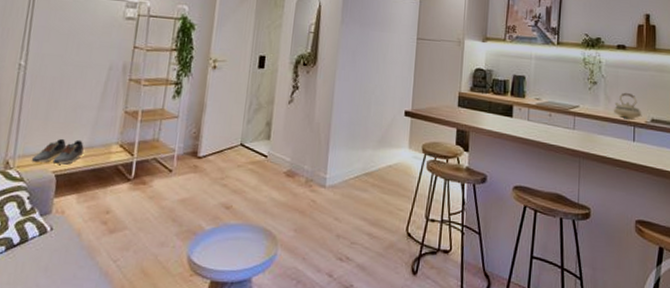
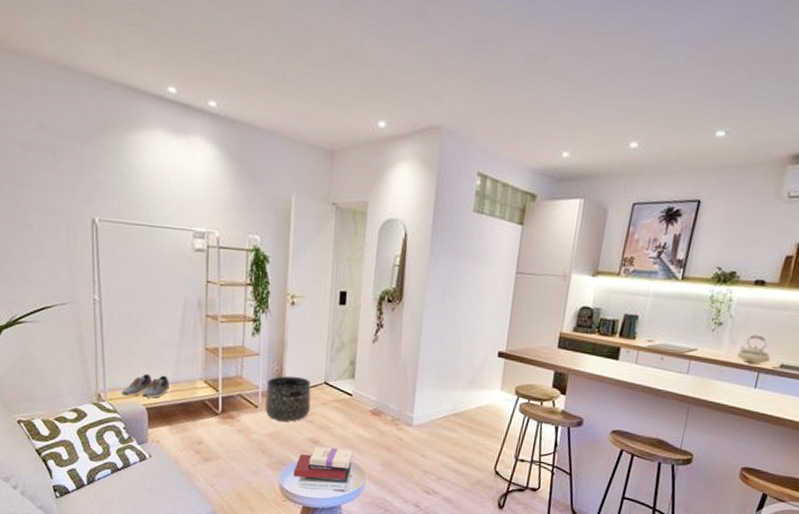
basket: none [179,138,228,186] -> present [265,375,312,422]
books: none [202,211,266,263] -> present [293,445,353,493]

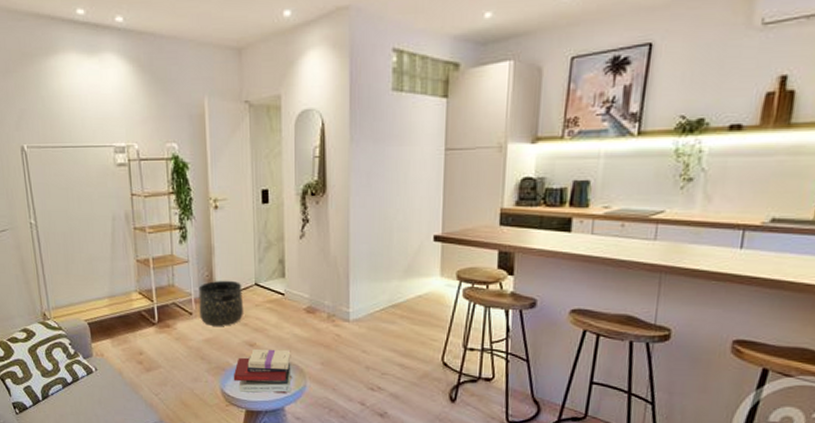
shoe: present [121,373,169,399] -> none [63,290,107,313]
teakettle: present [737,334,771,364] -> none [715,187,758,220]

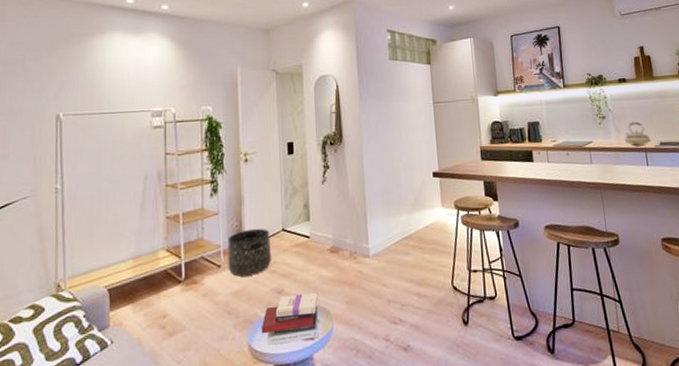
teakettle: none [715,187,758,220] -> present [624,121,652,146]

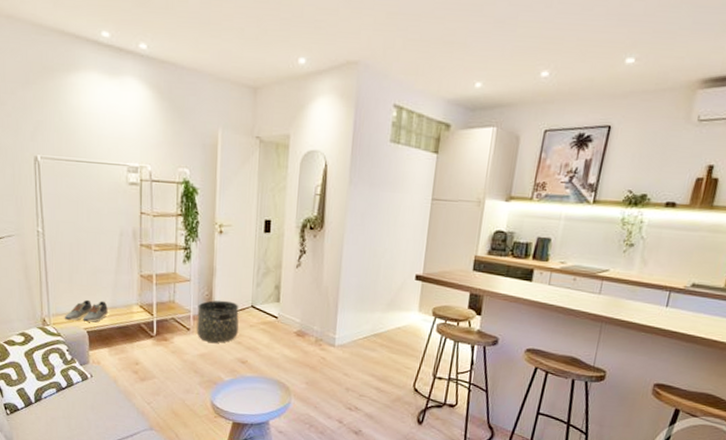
shoe: none [81,251,131,281] -> present [64,299,108,323]
books: present [261,292,320,345] -> none [223,365,279,409]
teakettle: present [624,121,652,146] -> none [649,255,682,284]

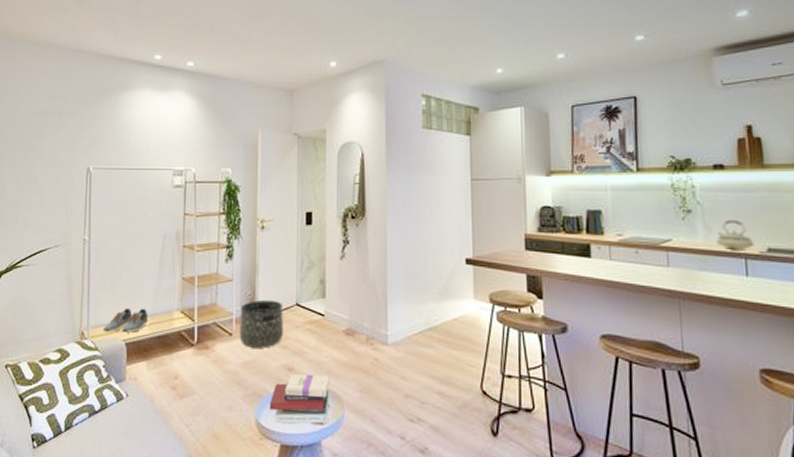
books: none [223,365,279,409] -> present [269,373,331,426]
teakettle: none [649,255,682,284] -> present [716,219,755,250]

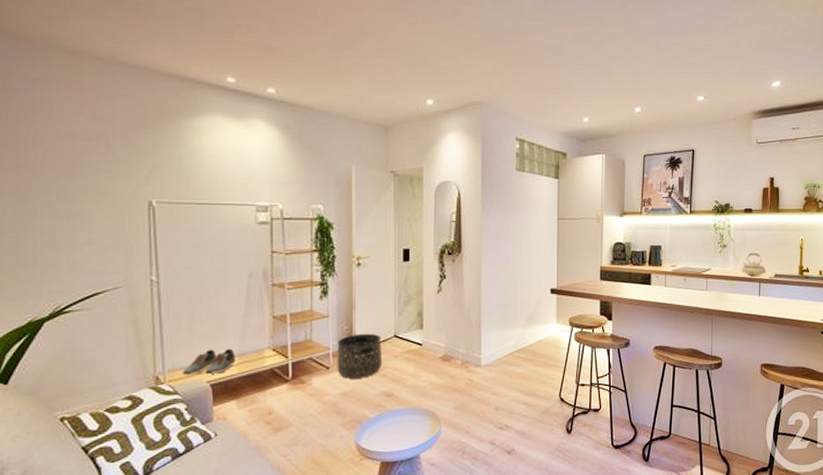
books: present [269,373,331,426] -> none [369,397,428,444]

